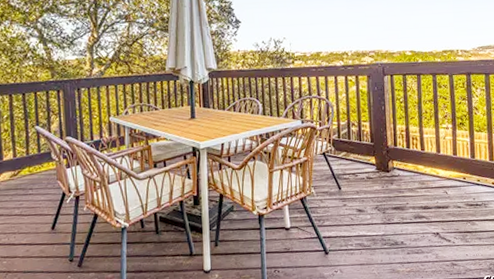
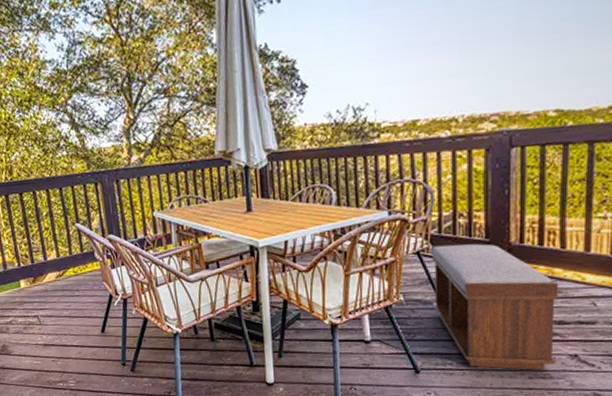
bench: none [334,146,424,247] -> present [432,244,559,370]

